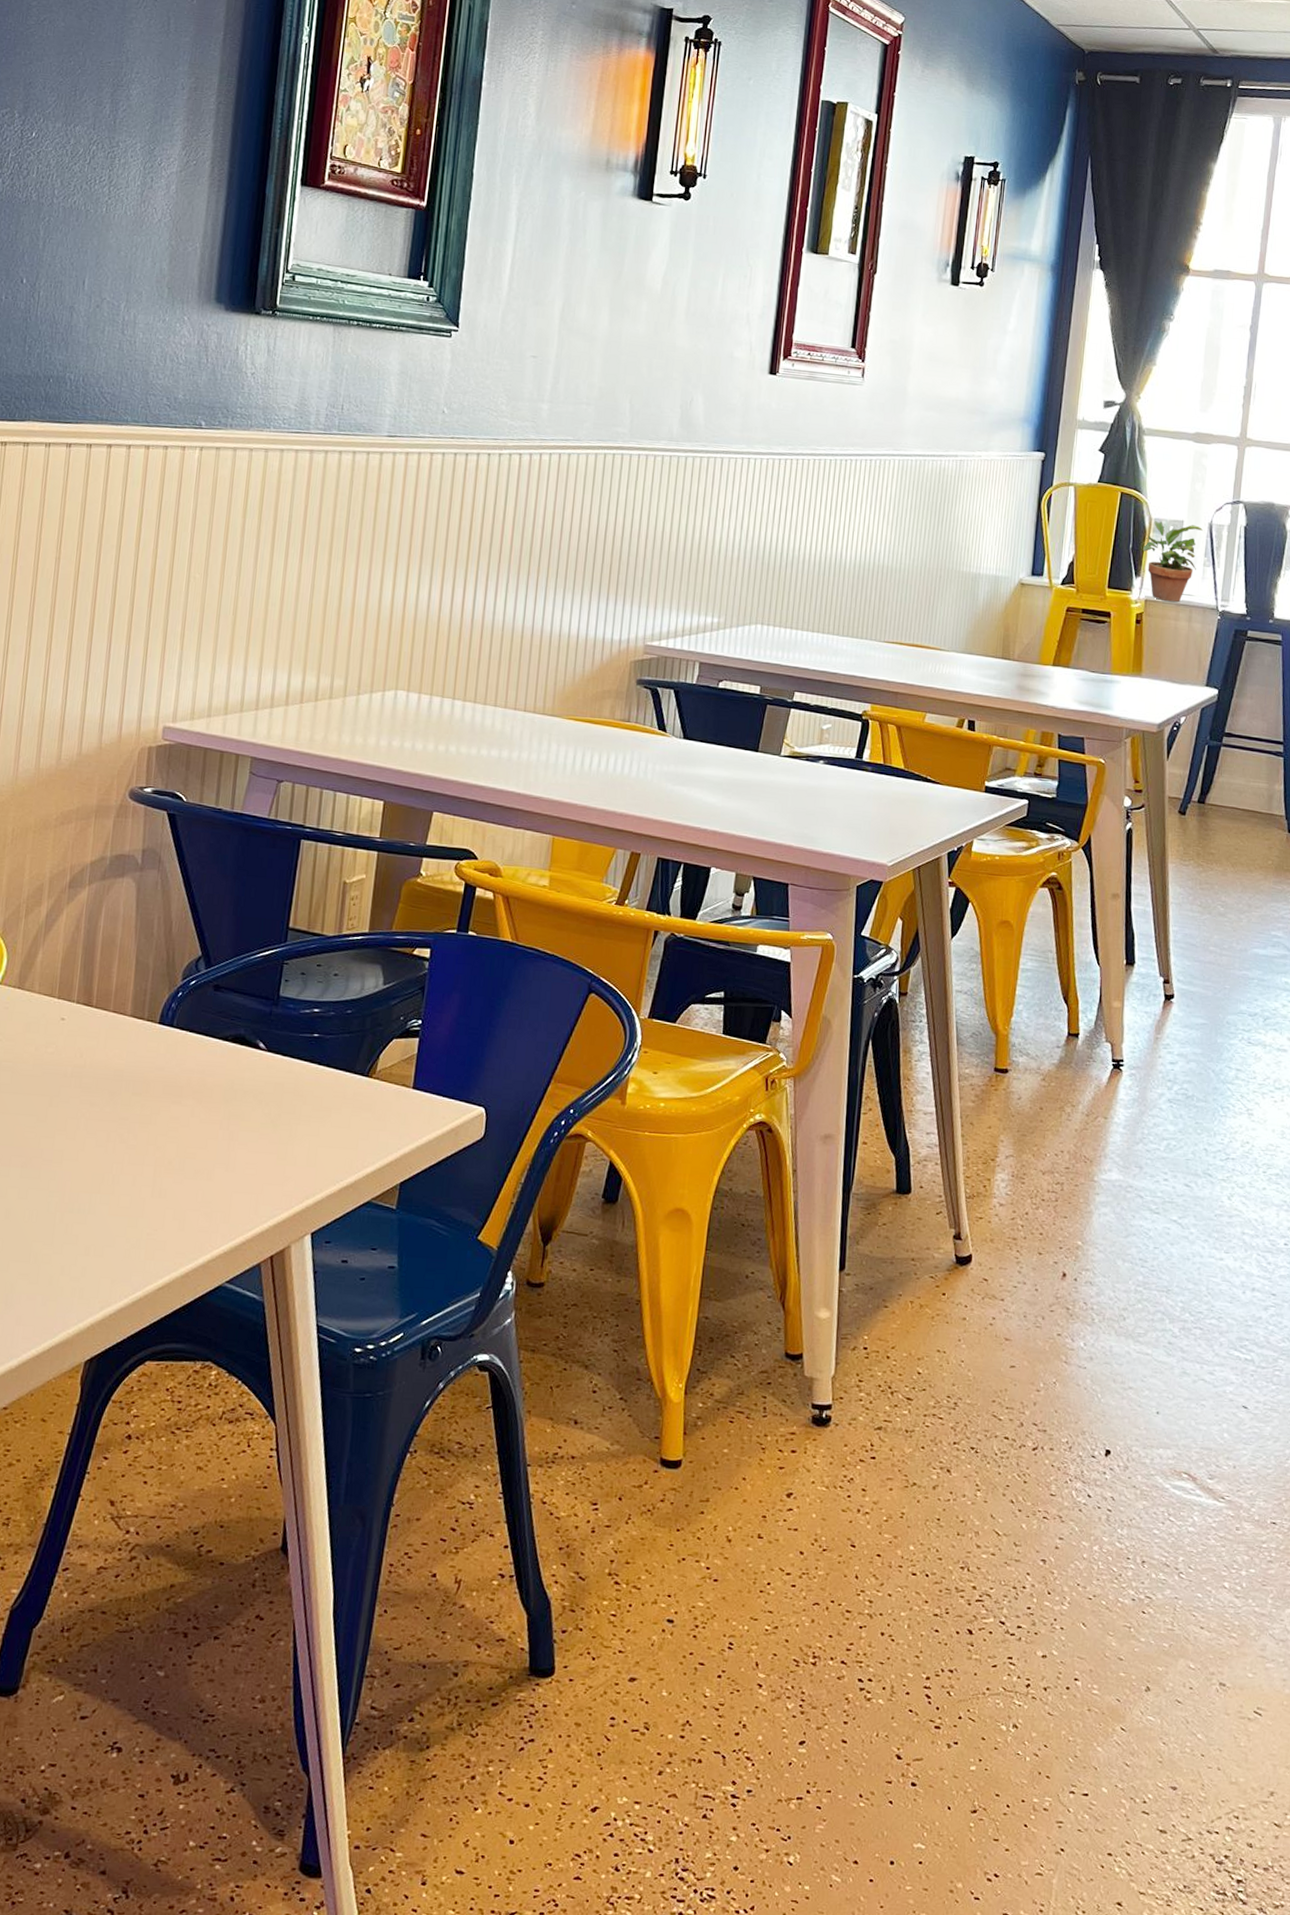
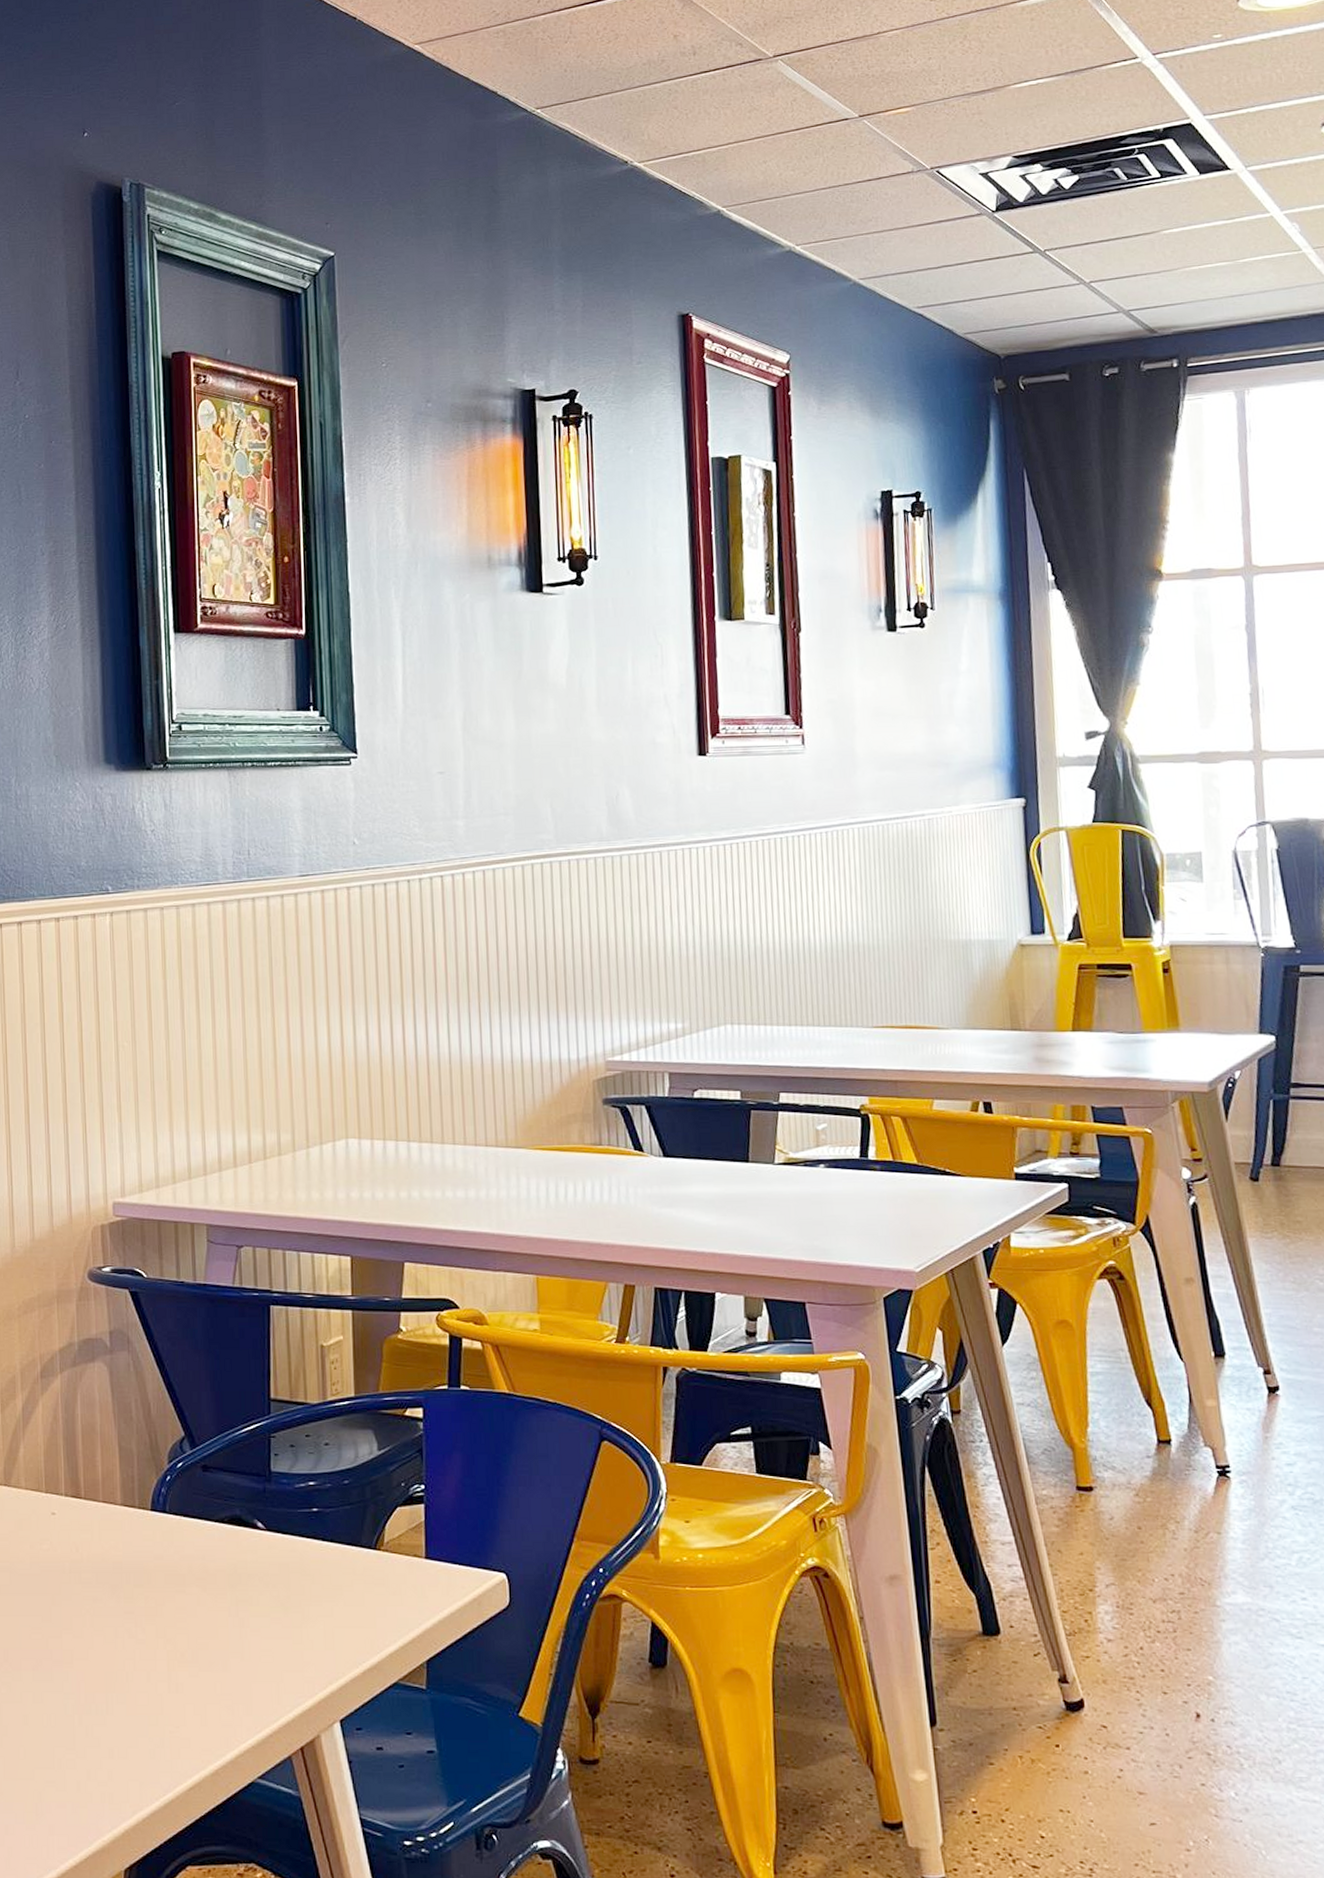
potted plant: present [1141,521,1203,603] -> none [1156,855,1226,945]

